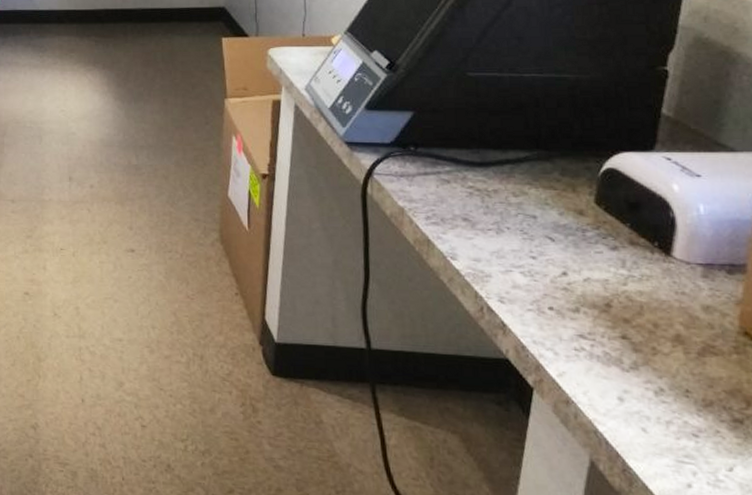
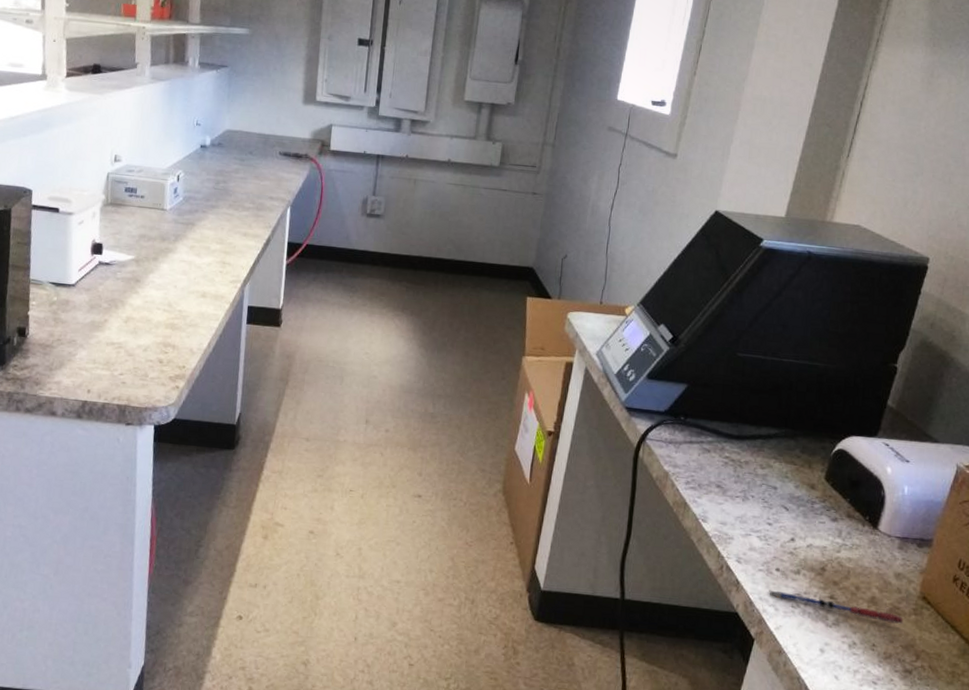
pen: none [543,331,723,366] -> present [769,590,904,624]

